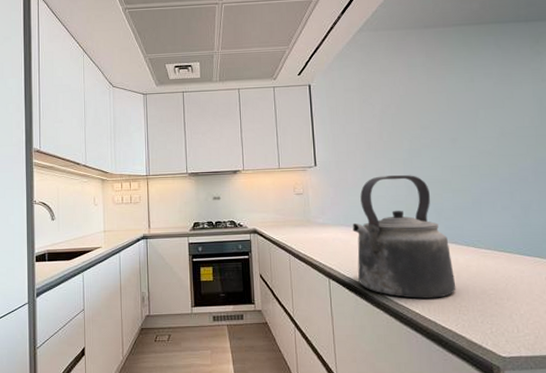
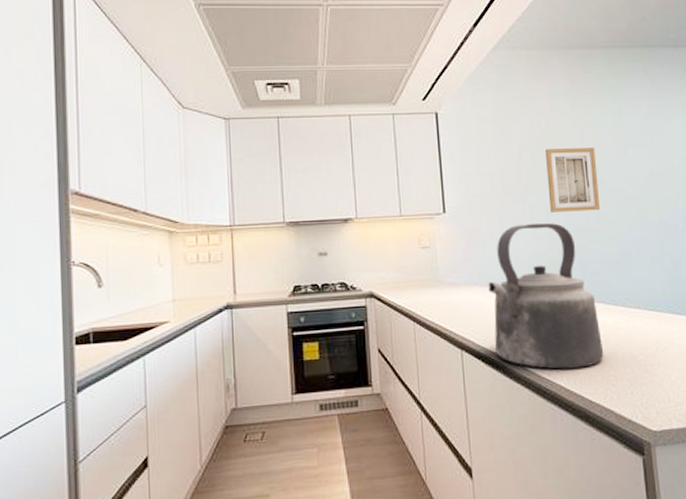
wall art: none [403,111,454,166] -> present [544,148,601,212]

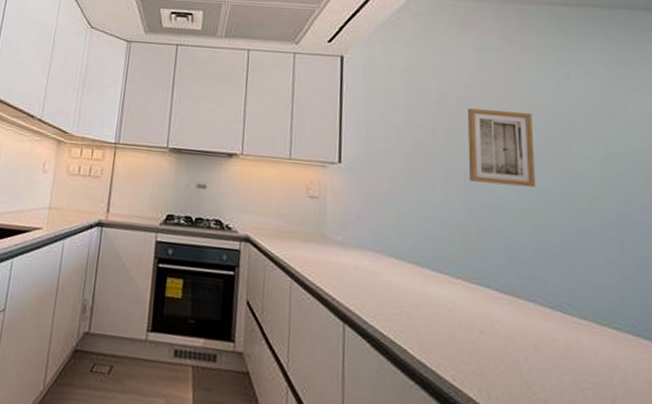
kettle: present [488,223,604,370] -> none [384,189,532,381]

